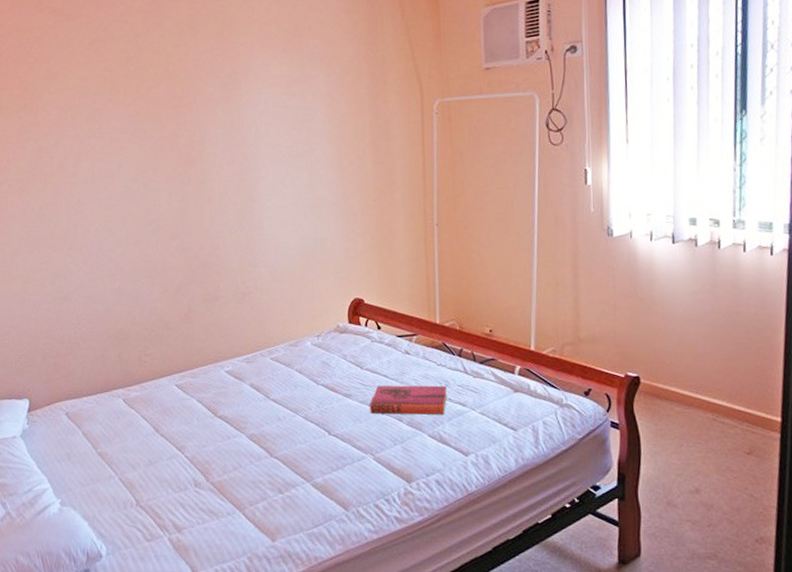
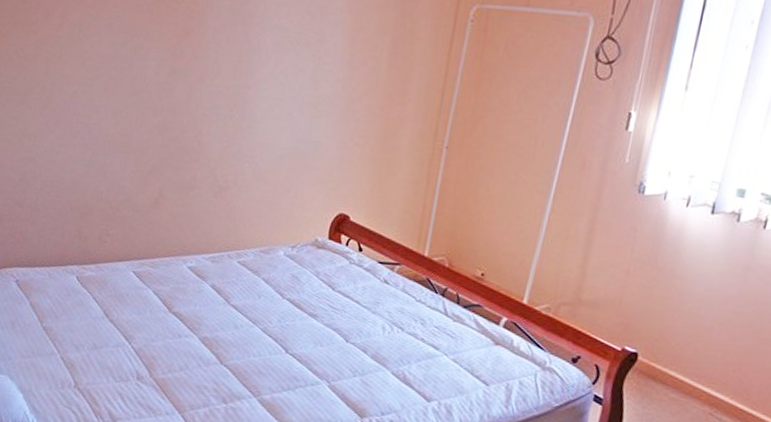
hardback book: present [370,385,448,415] -> none [334,311,423,355]

